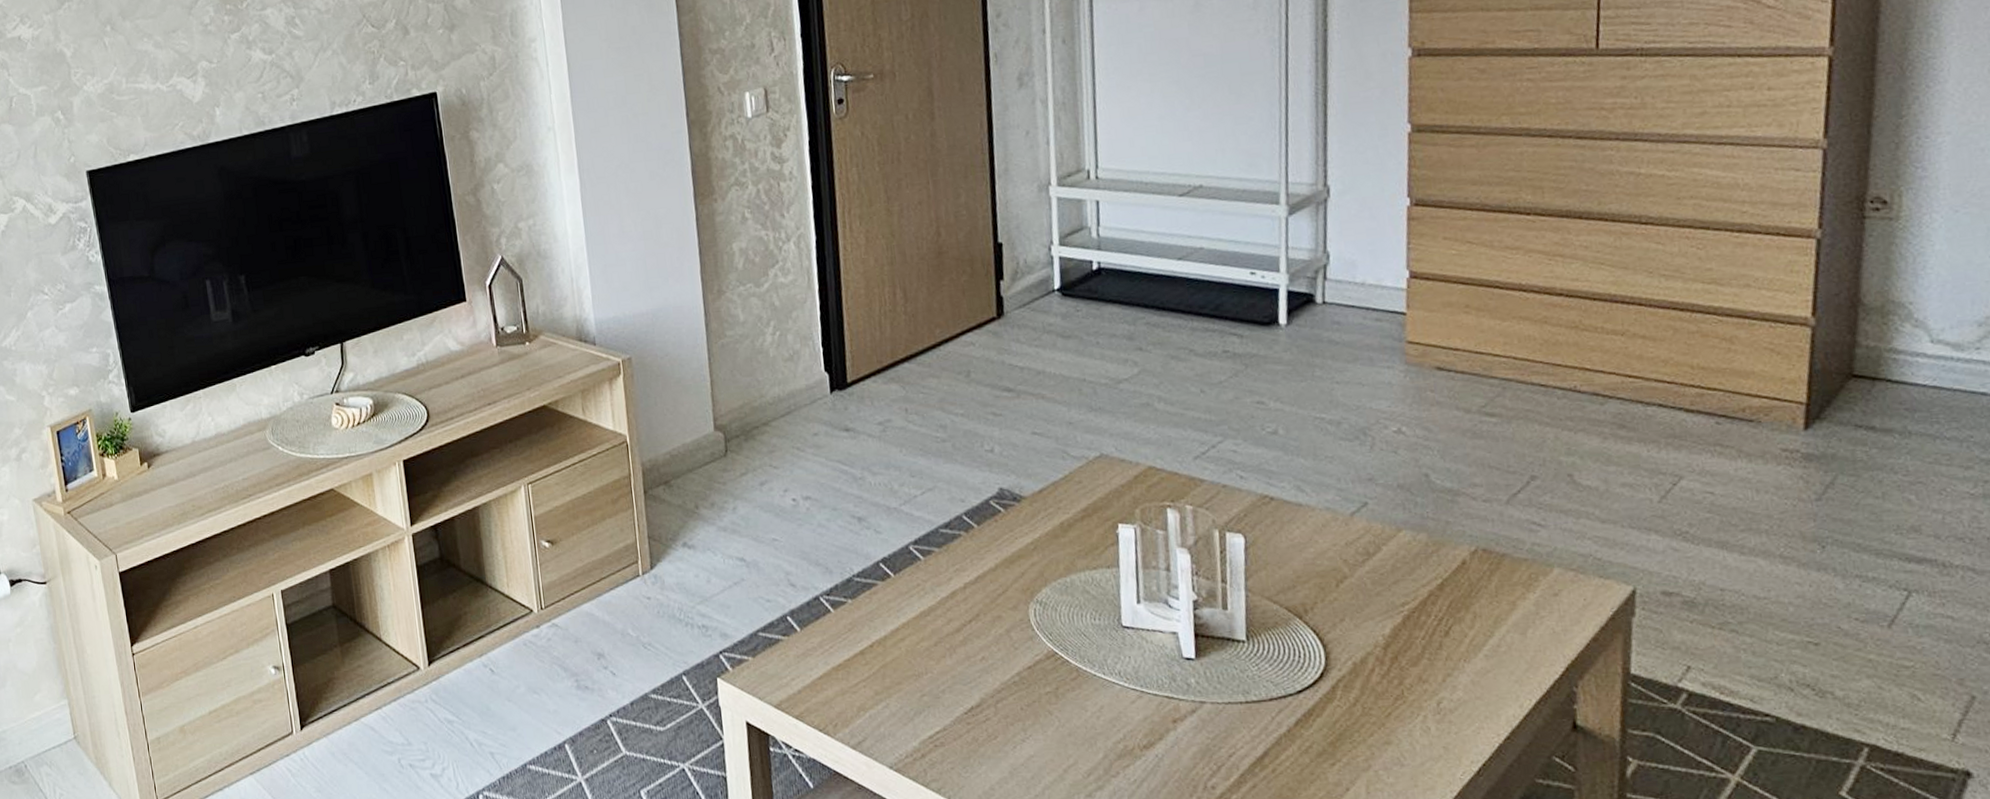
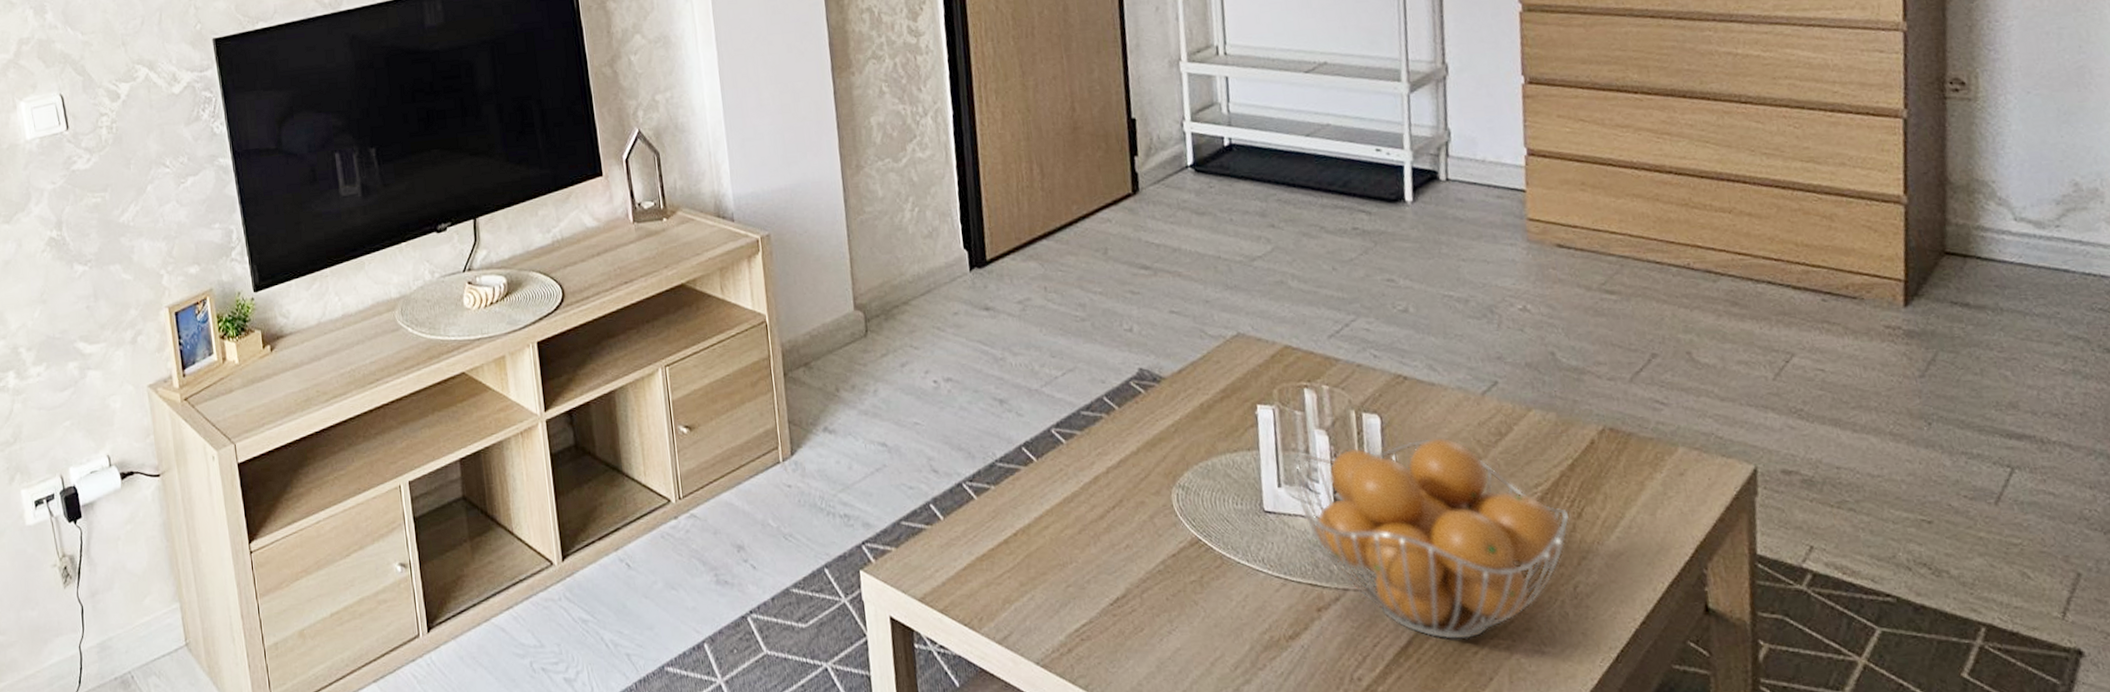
fruit basket: none [1151,557,1437,752] -> present [1291,438,1570,640]

